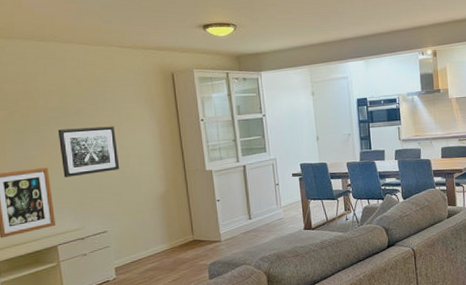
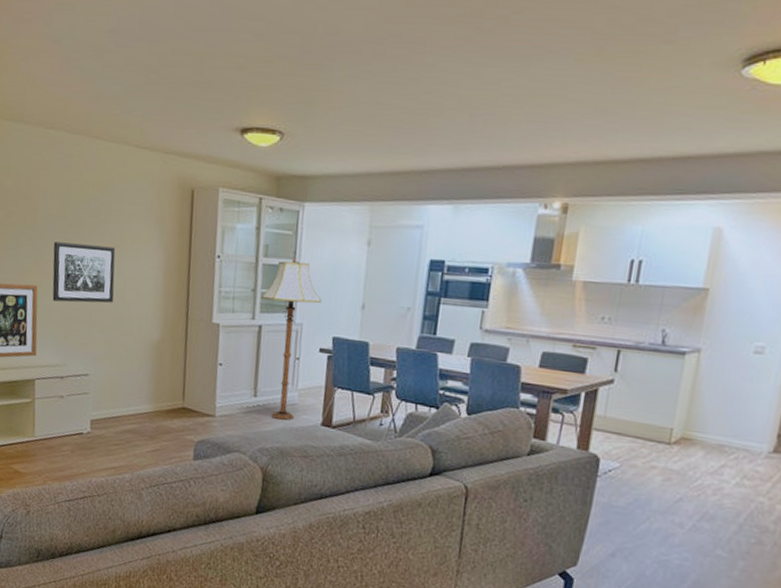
floor lamp: none [241,112,287,233] -> present [262,258,322,420]

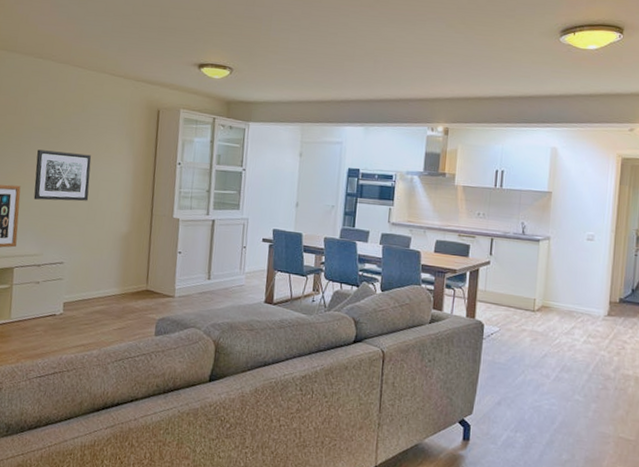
floor lamp: present [262,258,322,420] -> none [215,165,264,299]

